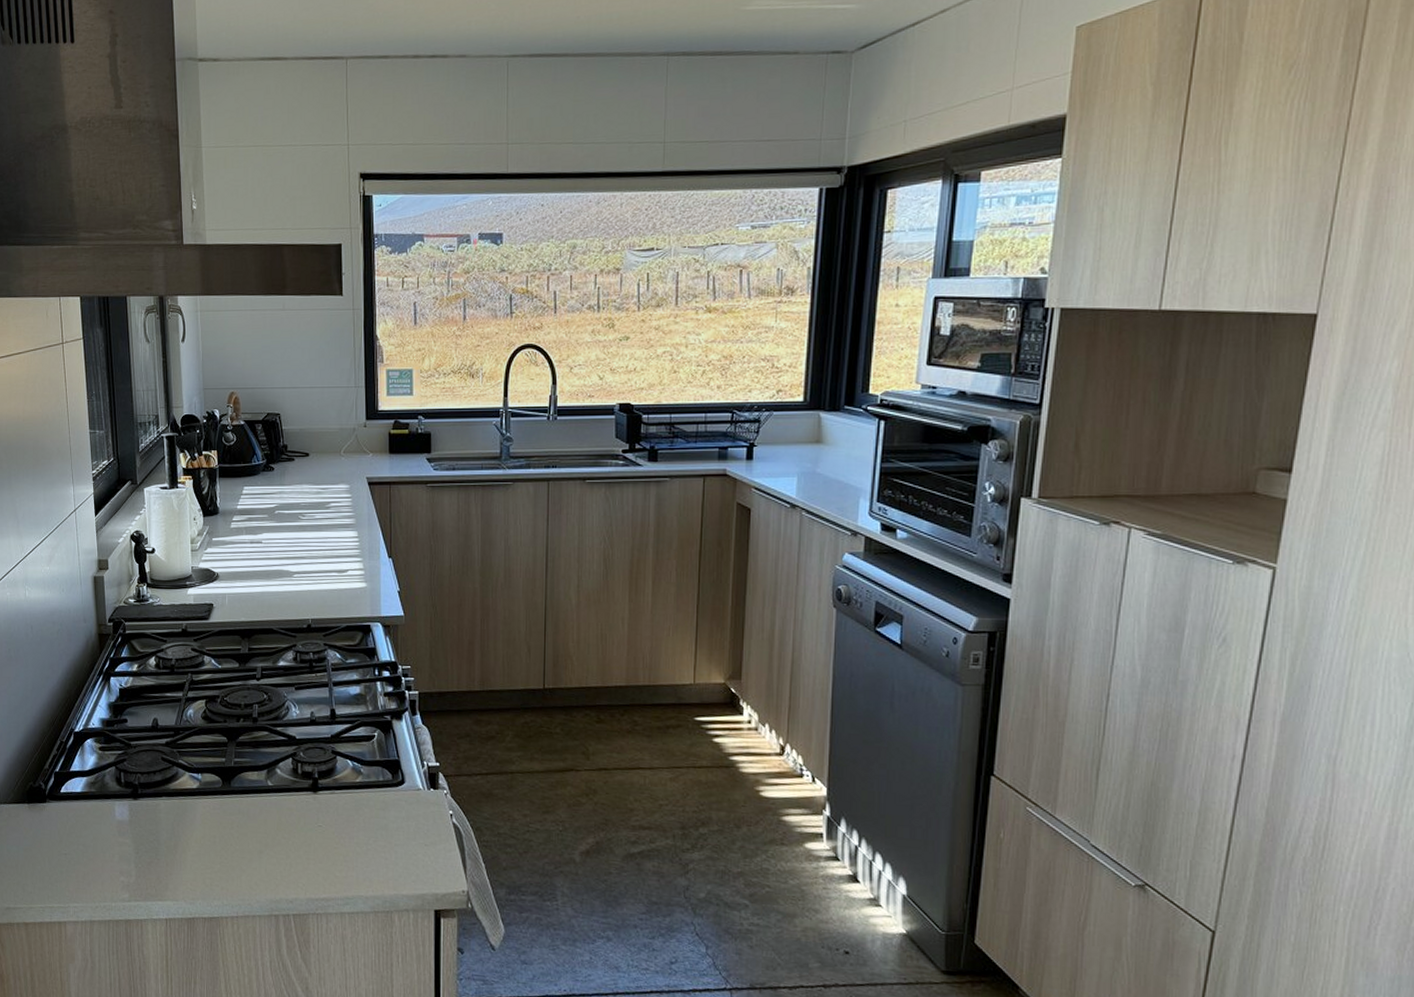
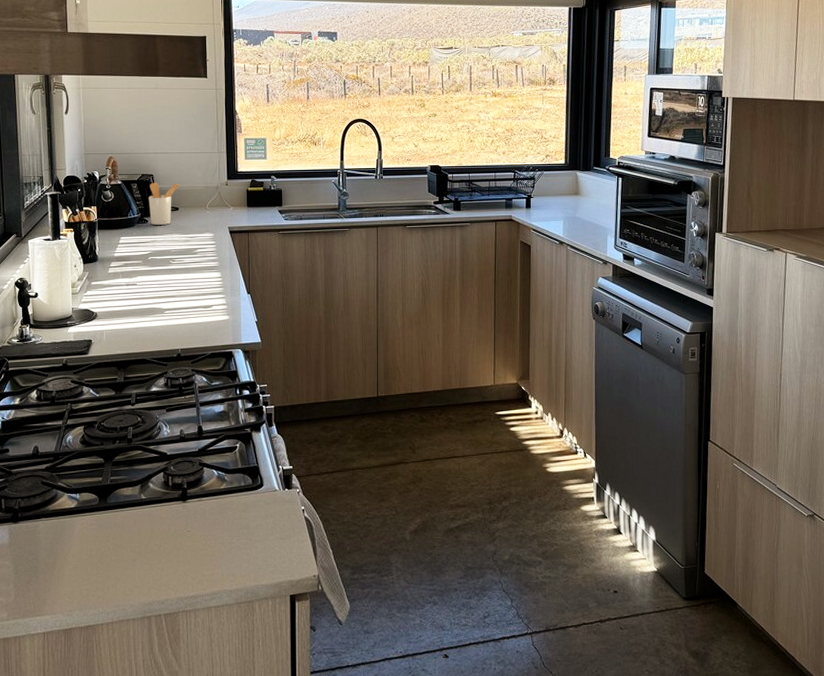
utensil holder: none [275,423,312,473] -> present [148,182,181,225]

